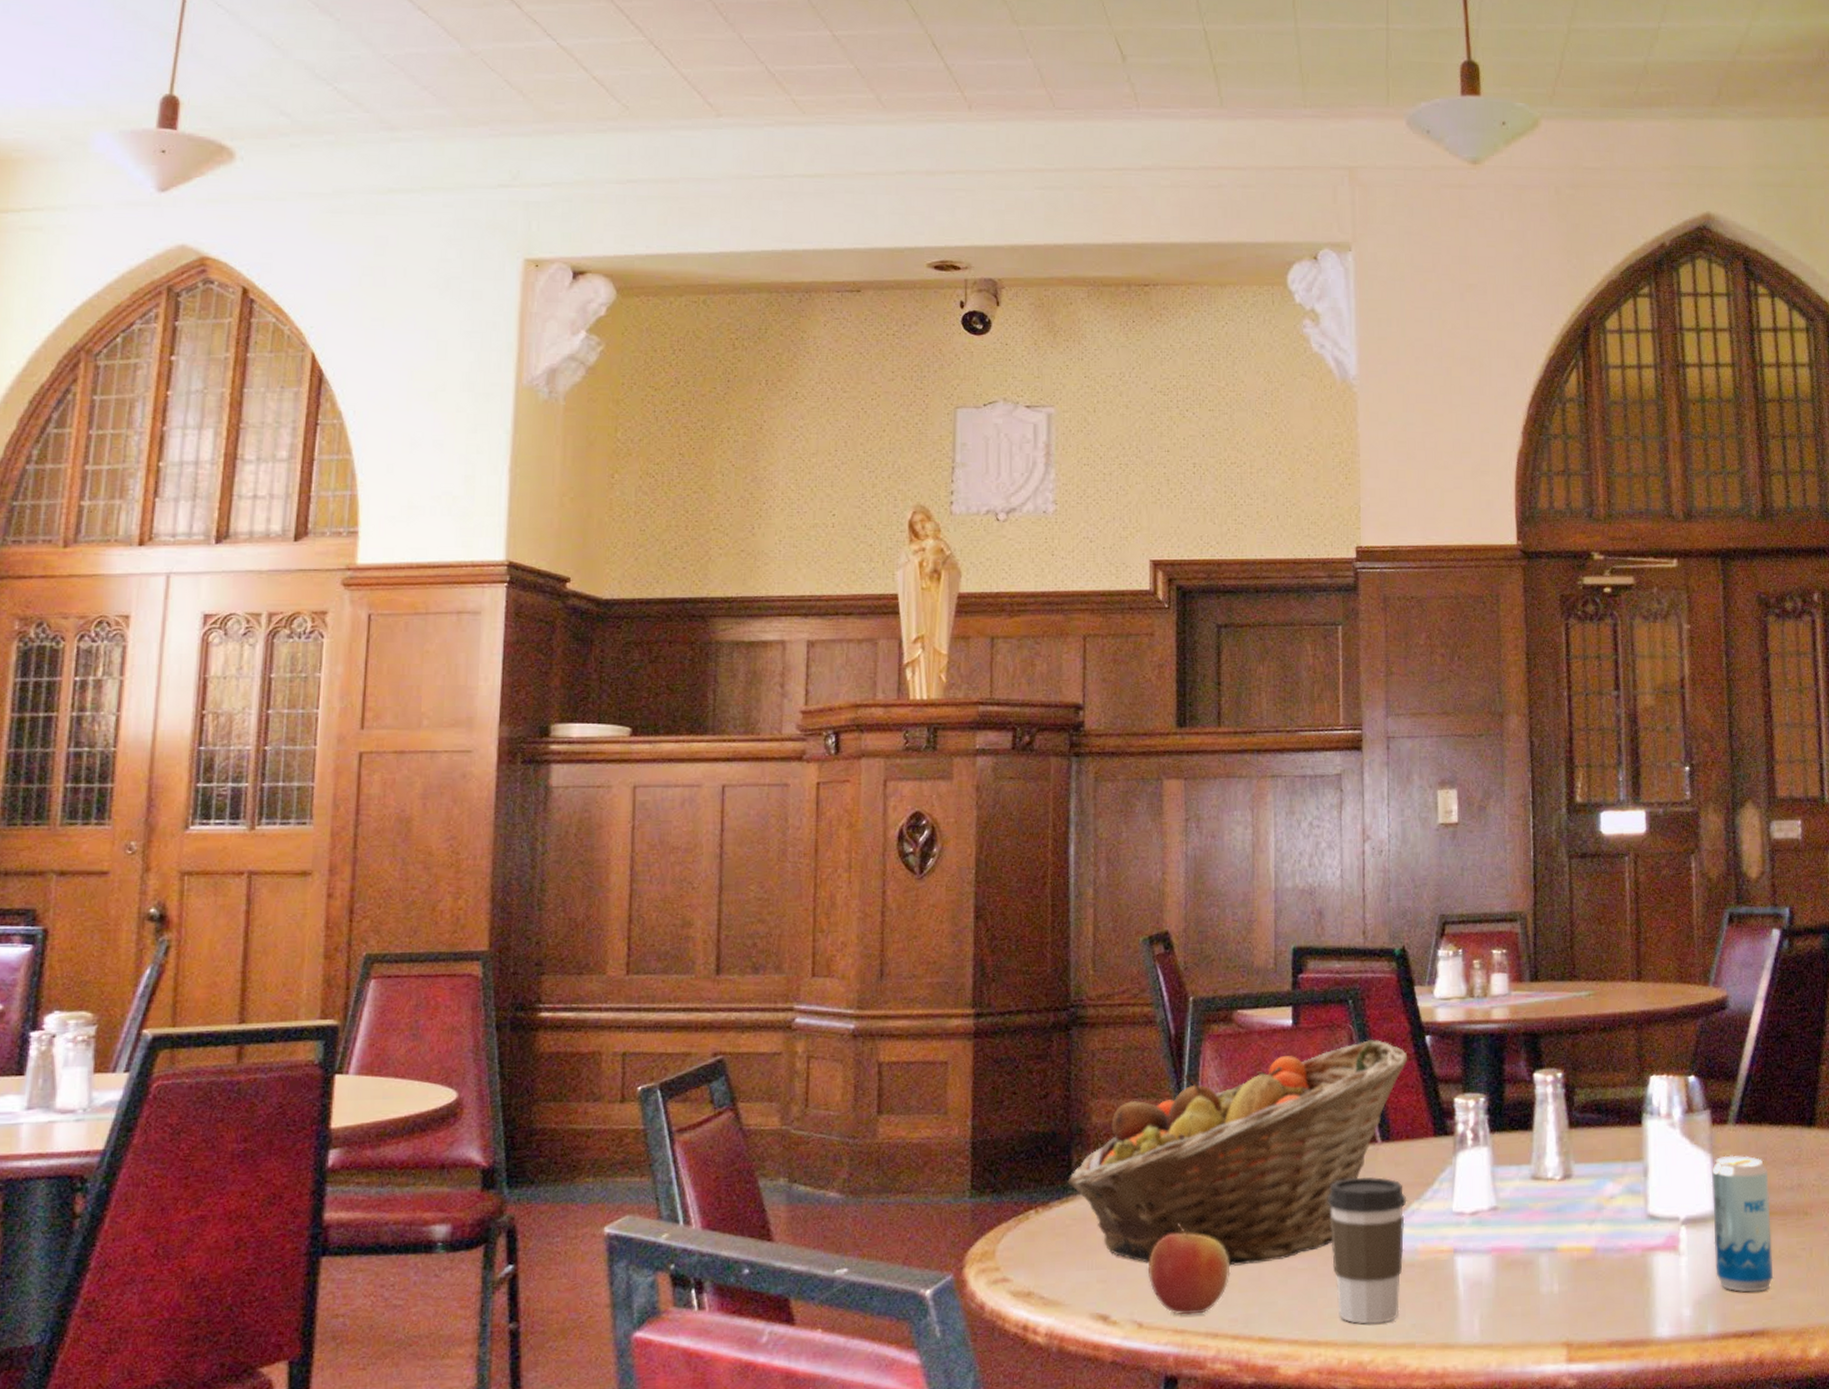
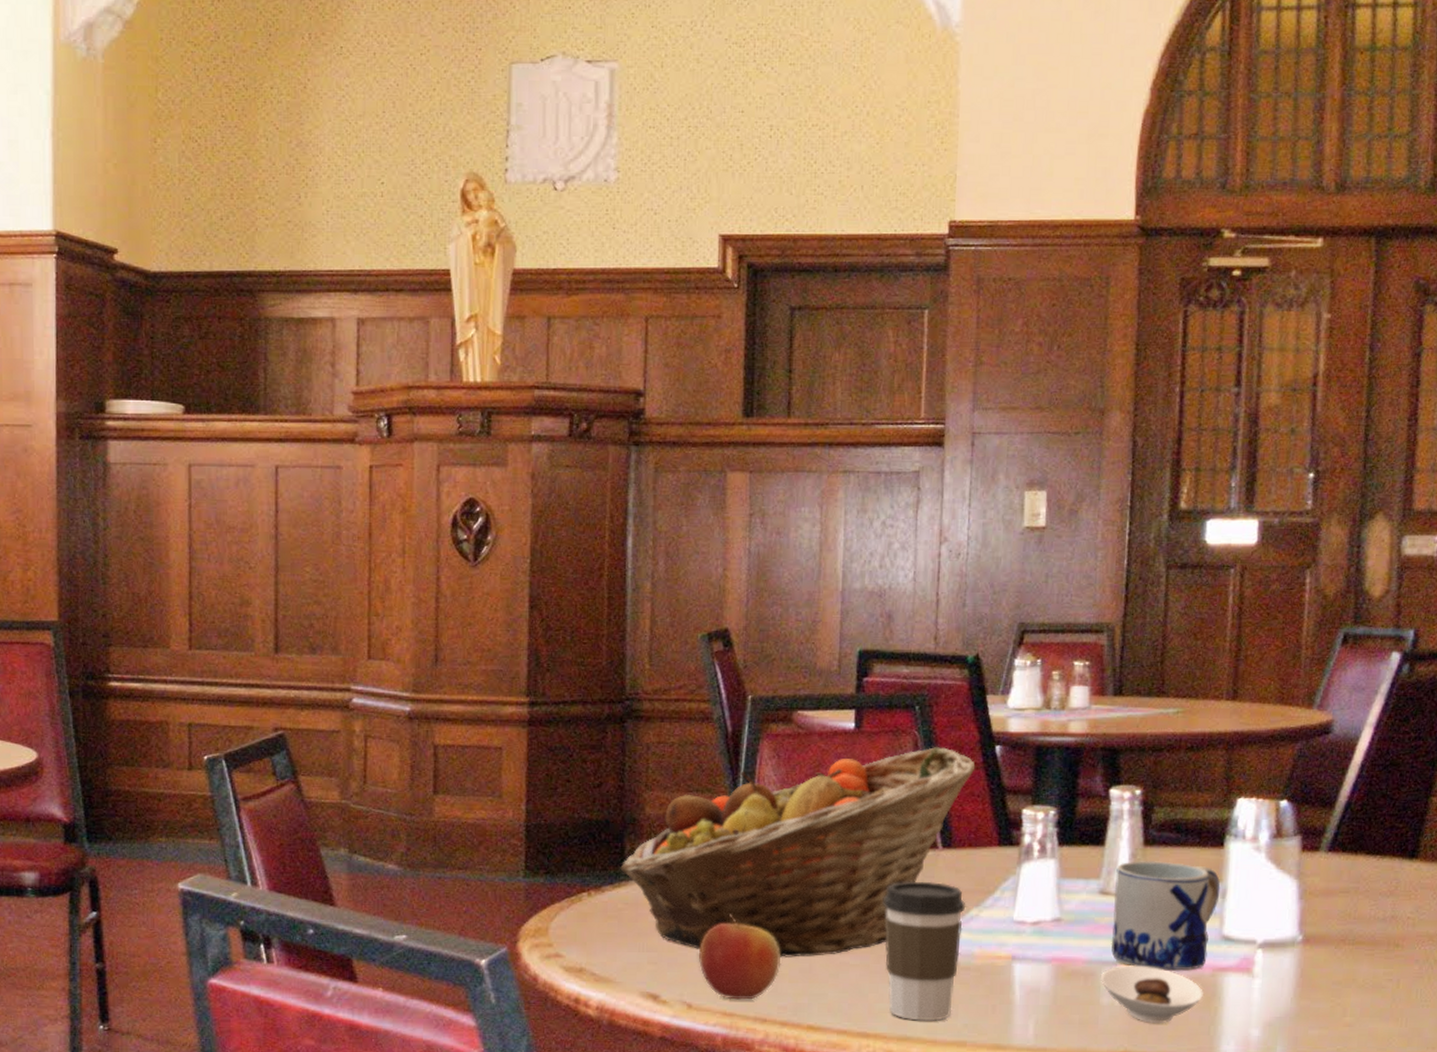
saucer: none [1539,1250,1635,1311] -> present [1101,965,1203,1024]
mug: none [1545,1142,1642,1254] -> present [1111,860,1221,971]
beverage can: present [1711,1155,1774,1292] -> none [1291,882,1360,1018]

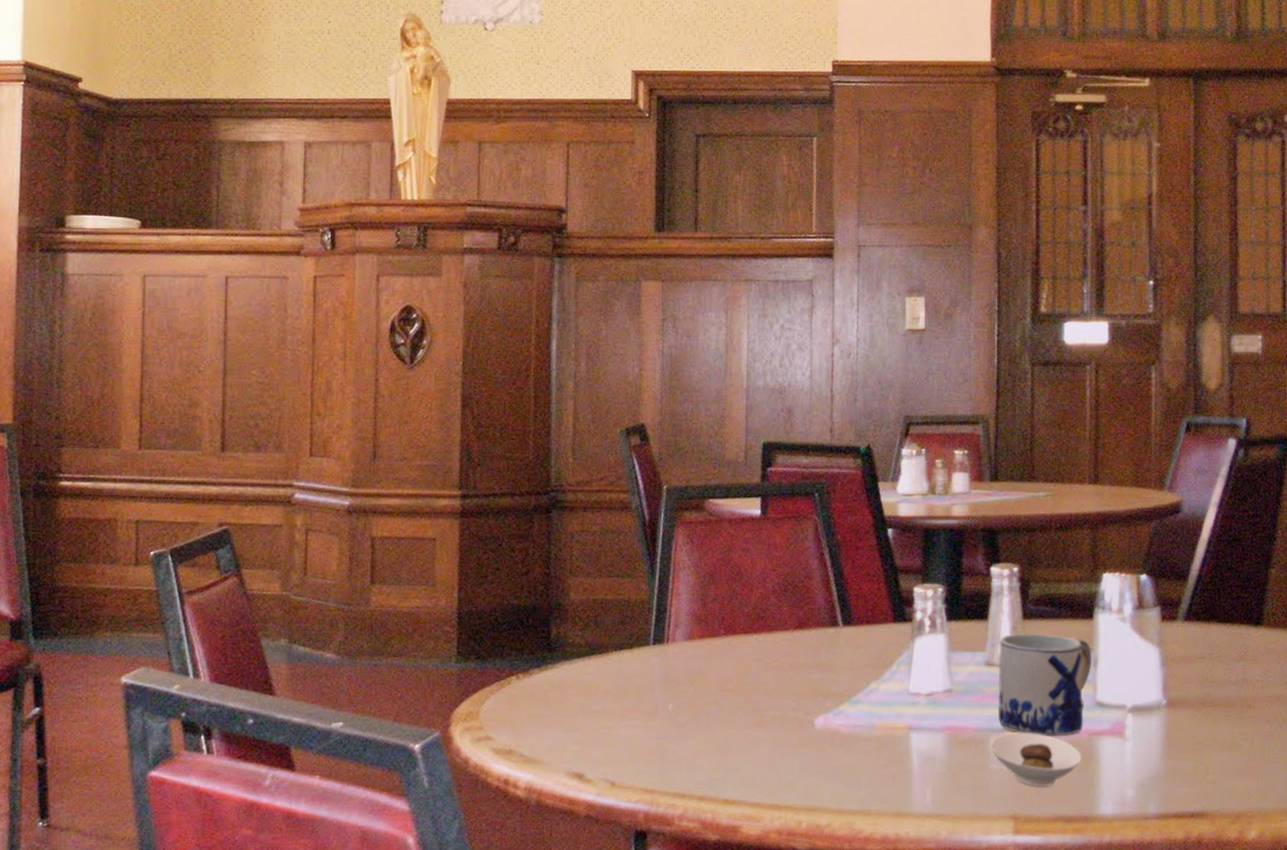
fruit basket: present [620,747,976,957] -> none [547,531,870,734]
apple: present [698,914,781,1000] -> none [620,693,698,777]
coffee cup: present [882,881,966,1021] -> none [790,657,866,792]

